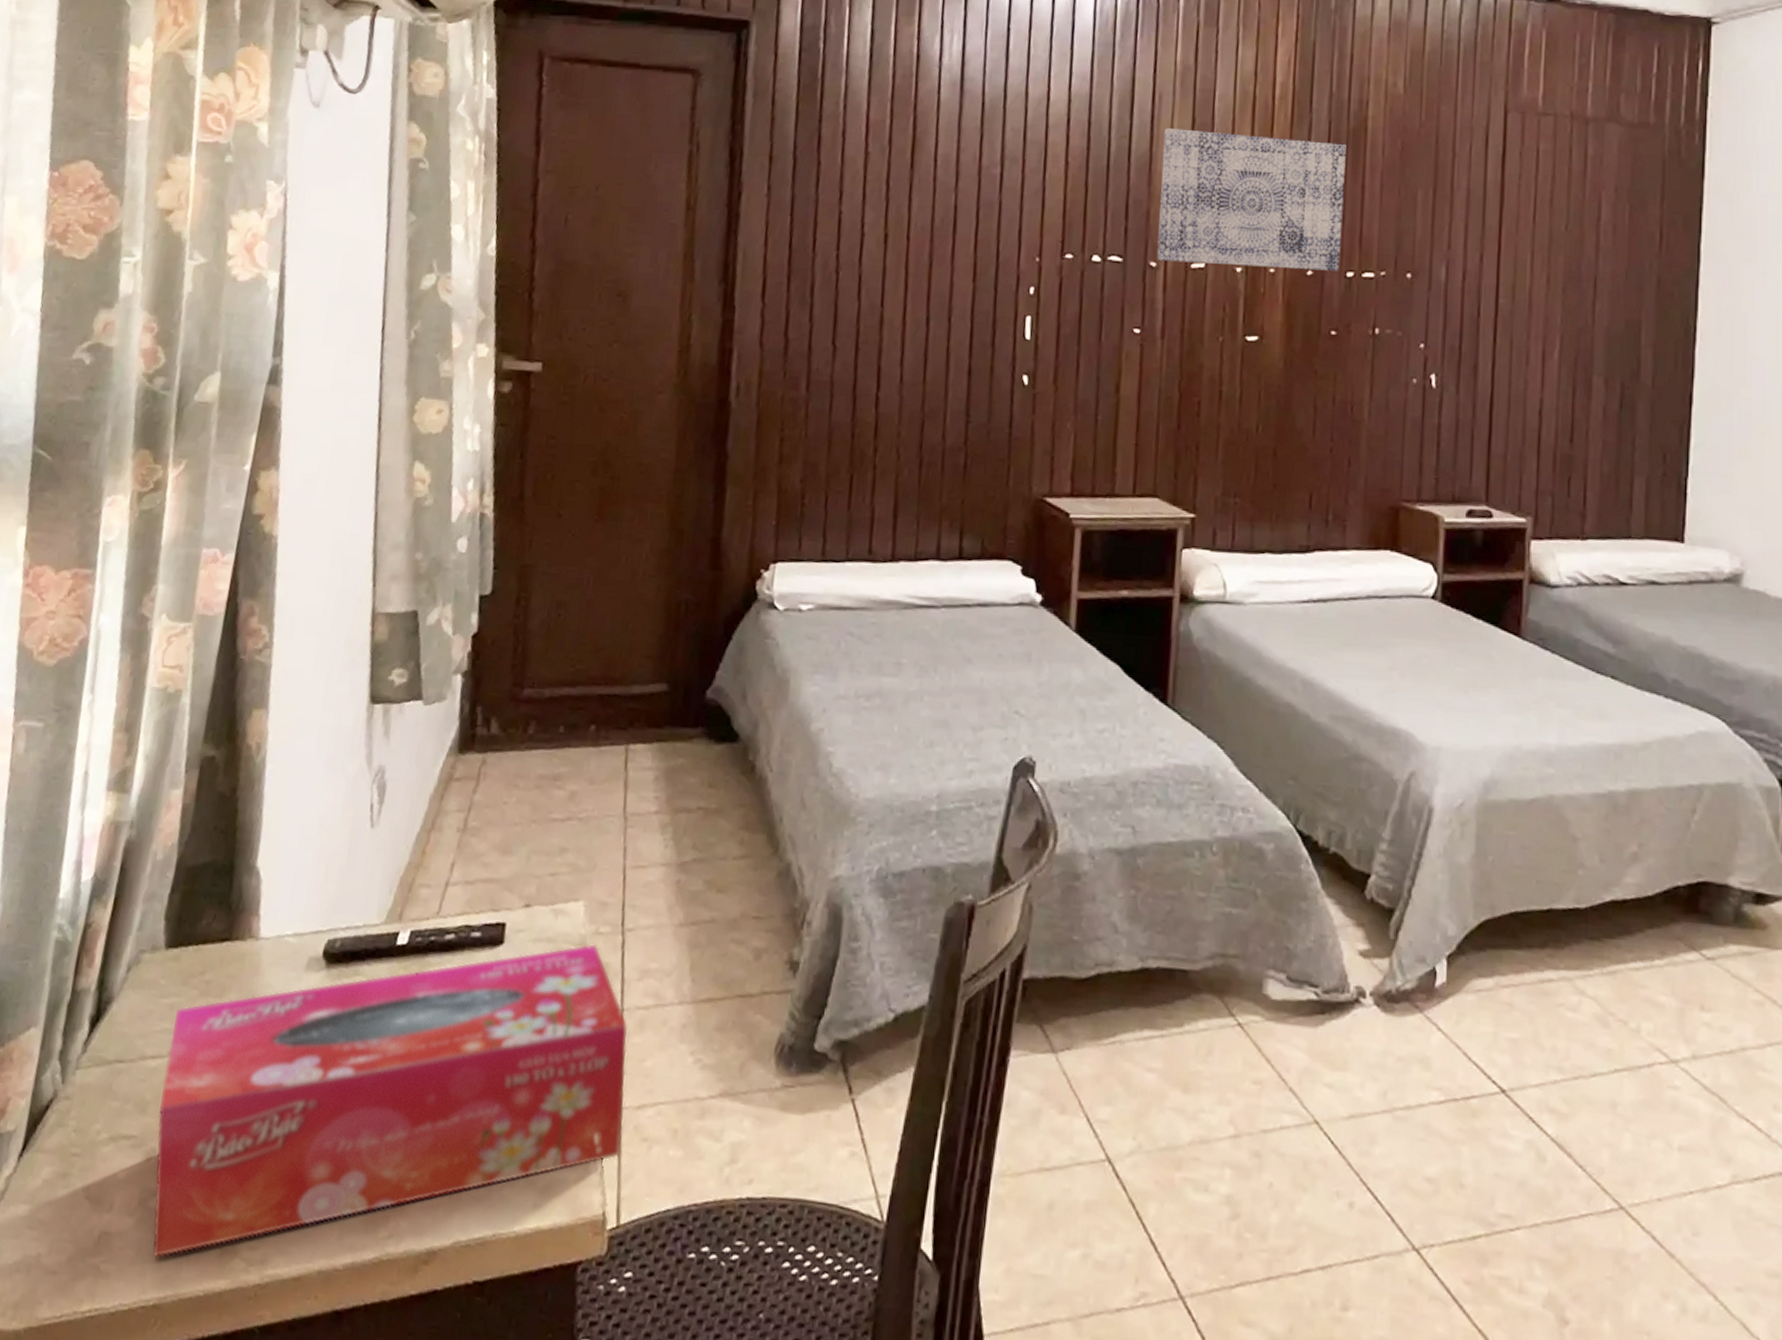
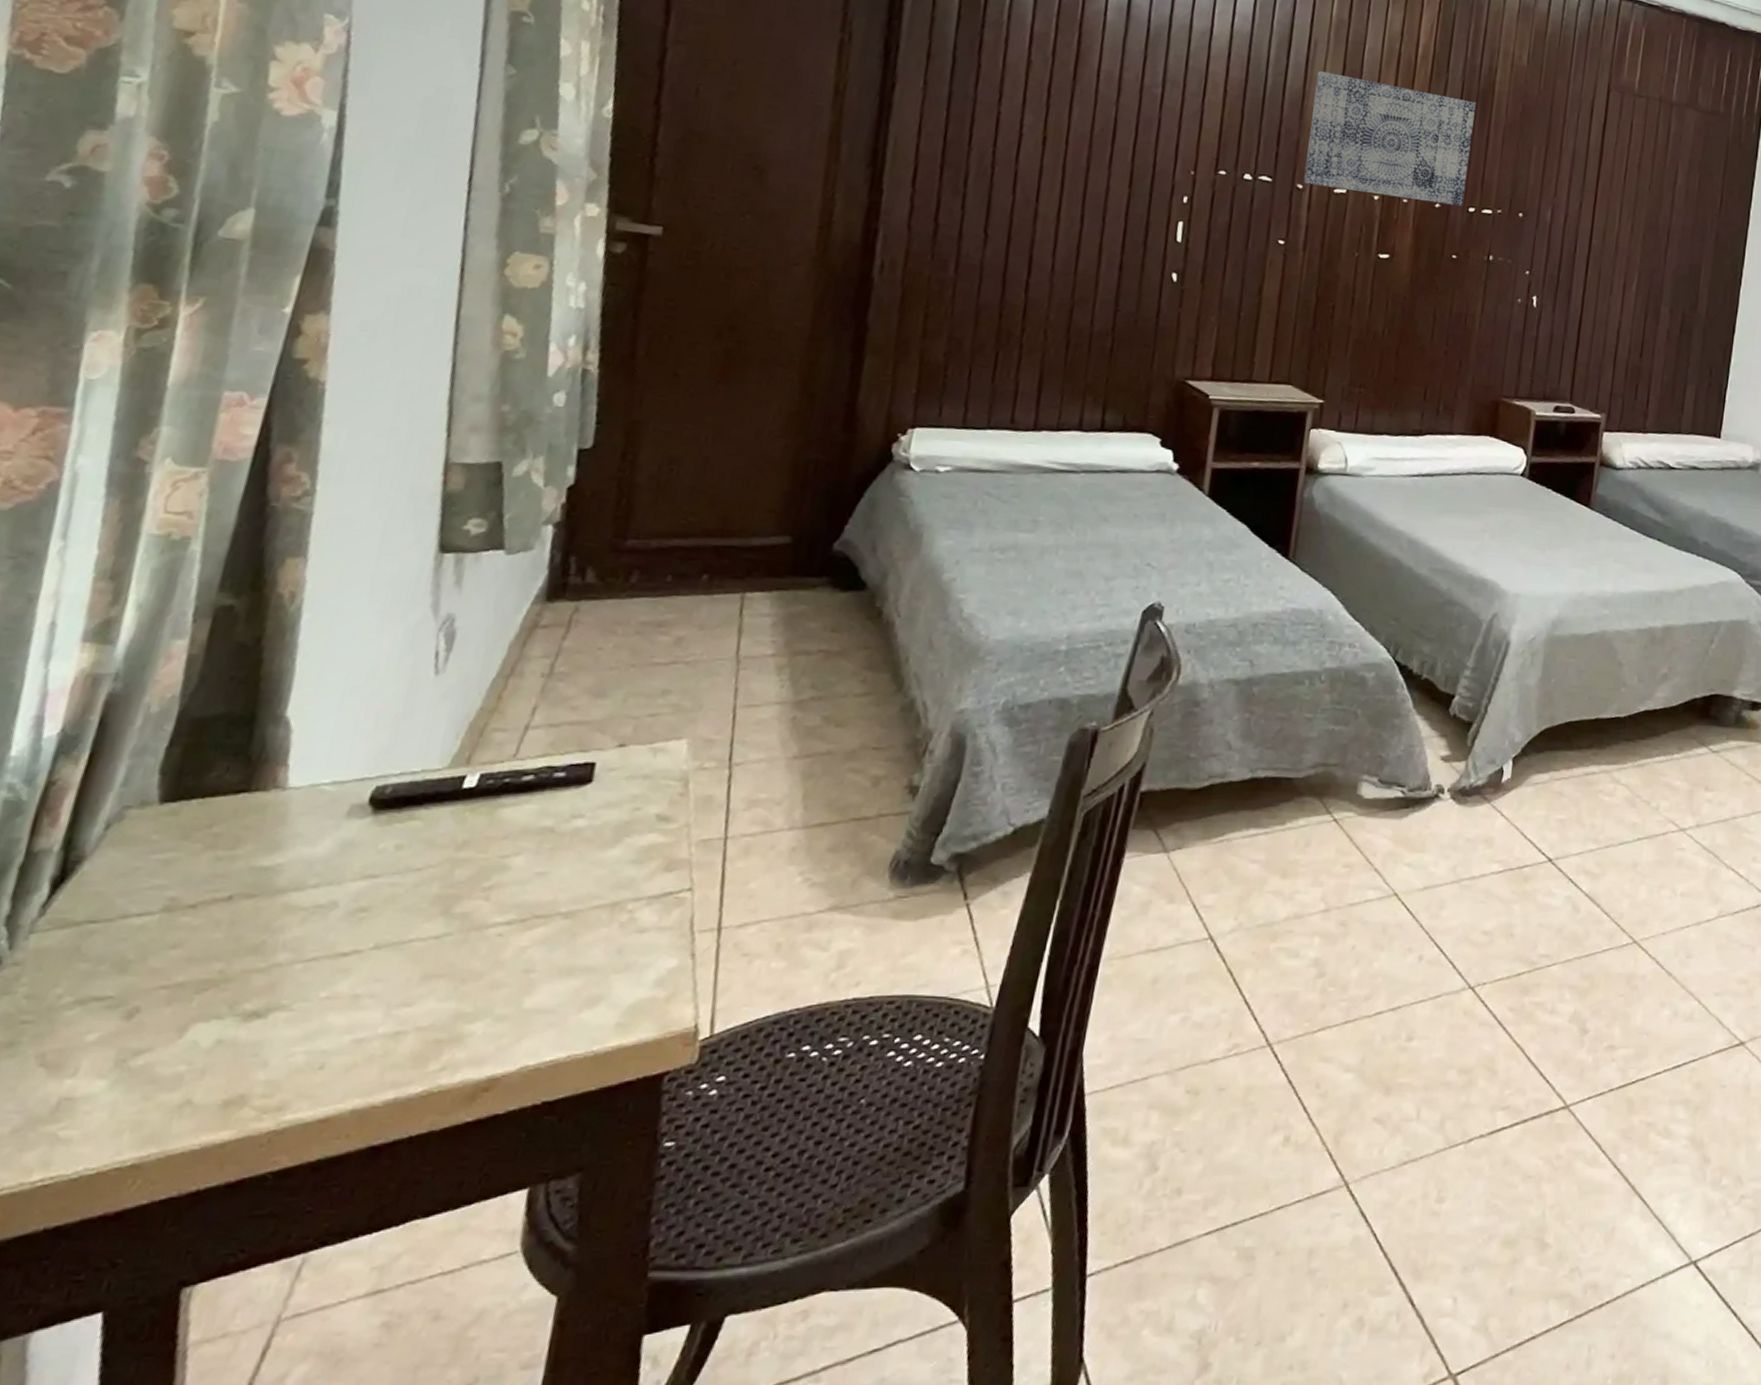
tissue box: present [152,944,628,1258] -> none [131,779,732,1118]

